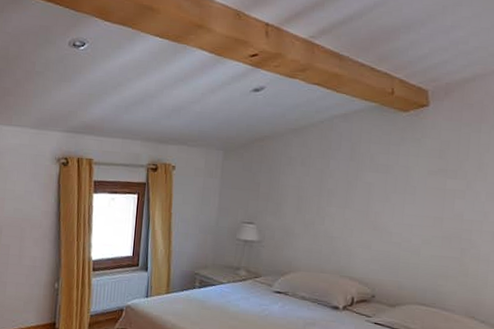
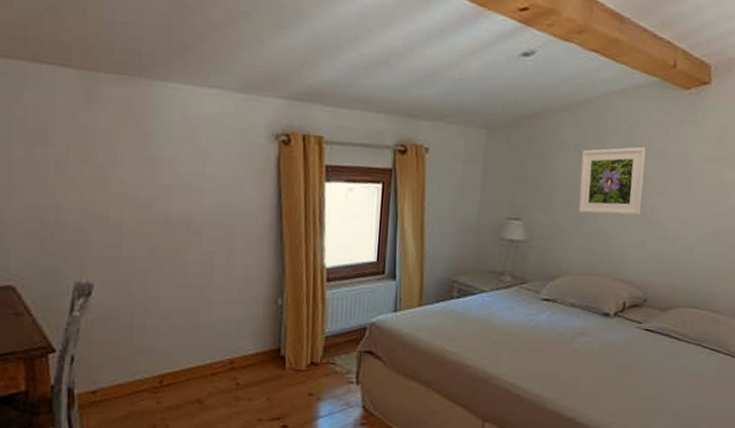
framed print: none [306,161,368,221] -> present [578,147,646,216]

